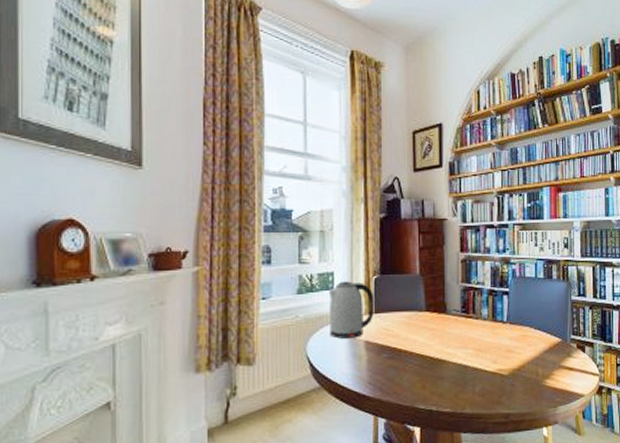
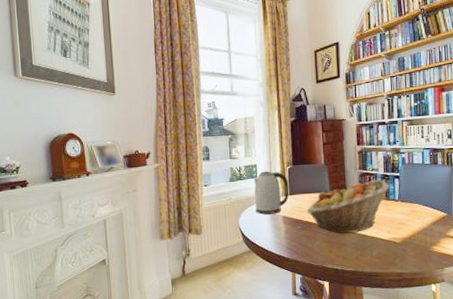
fruit basket: none [396,296,497,364] -> present [307,180,390,234]

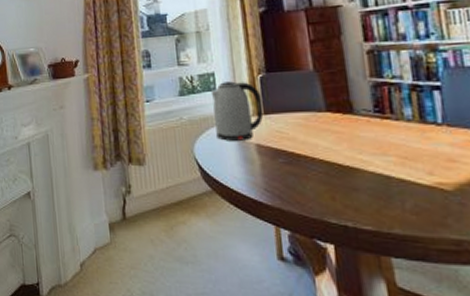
fruit basket: present [307,180,390,234] -> none [291,92,426,173]

